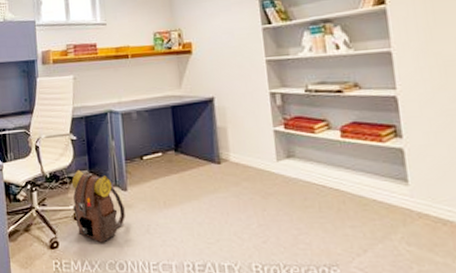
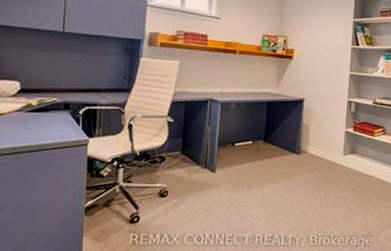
backpack: present [71,169,125,243] -> none [160,150,211,218]

